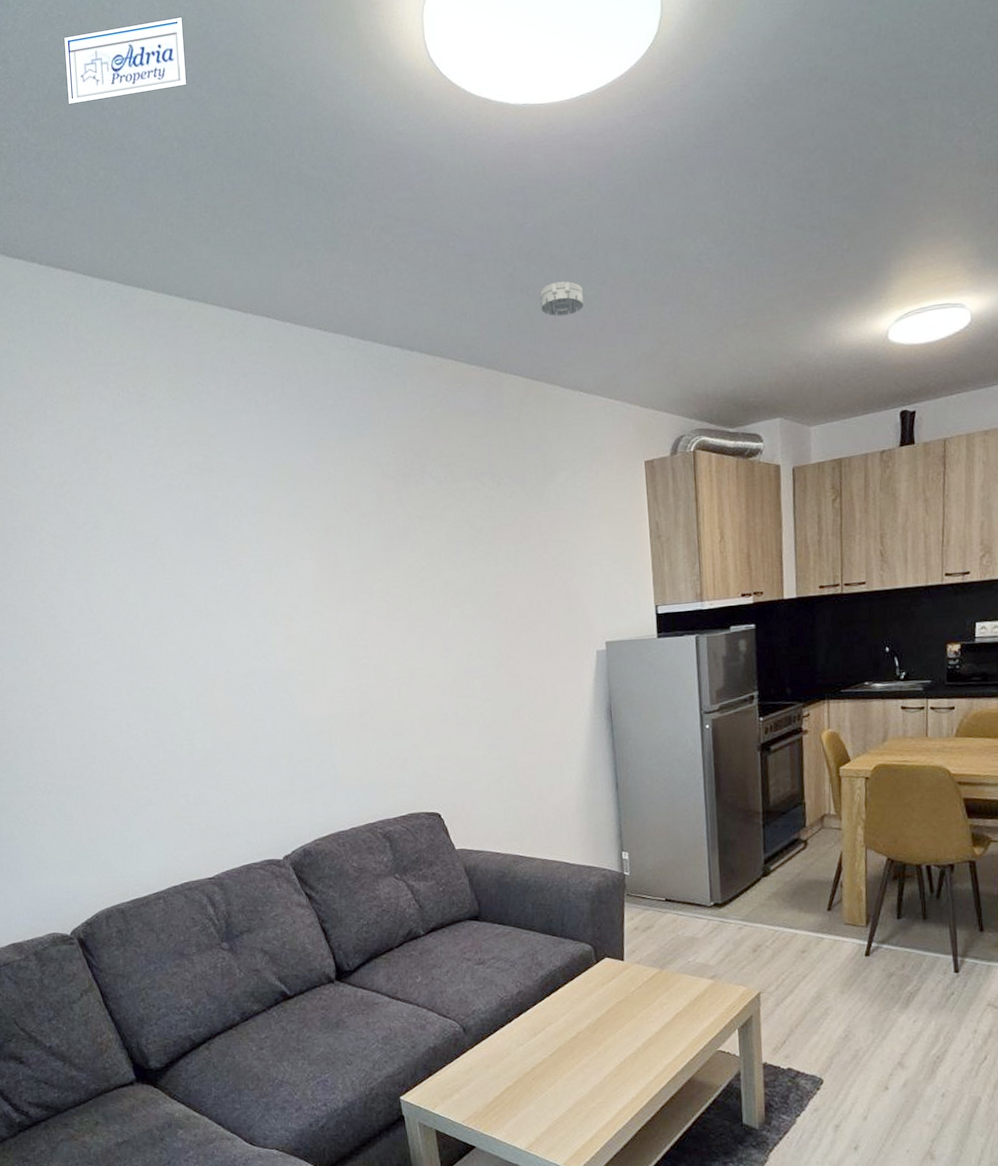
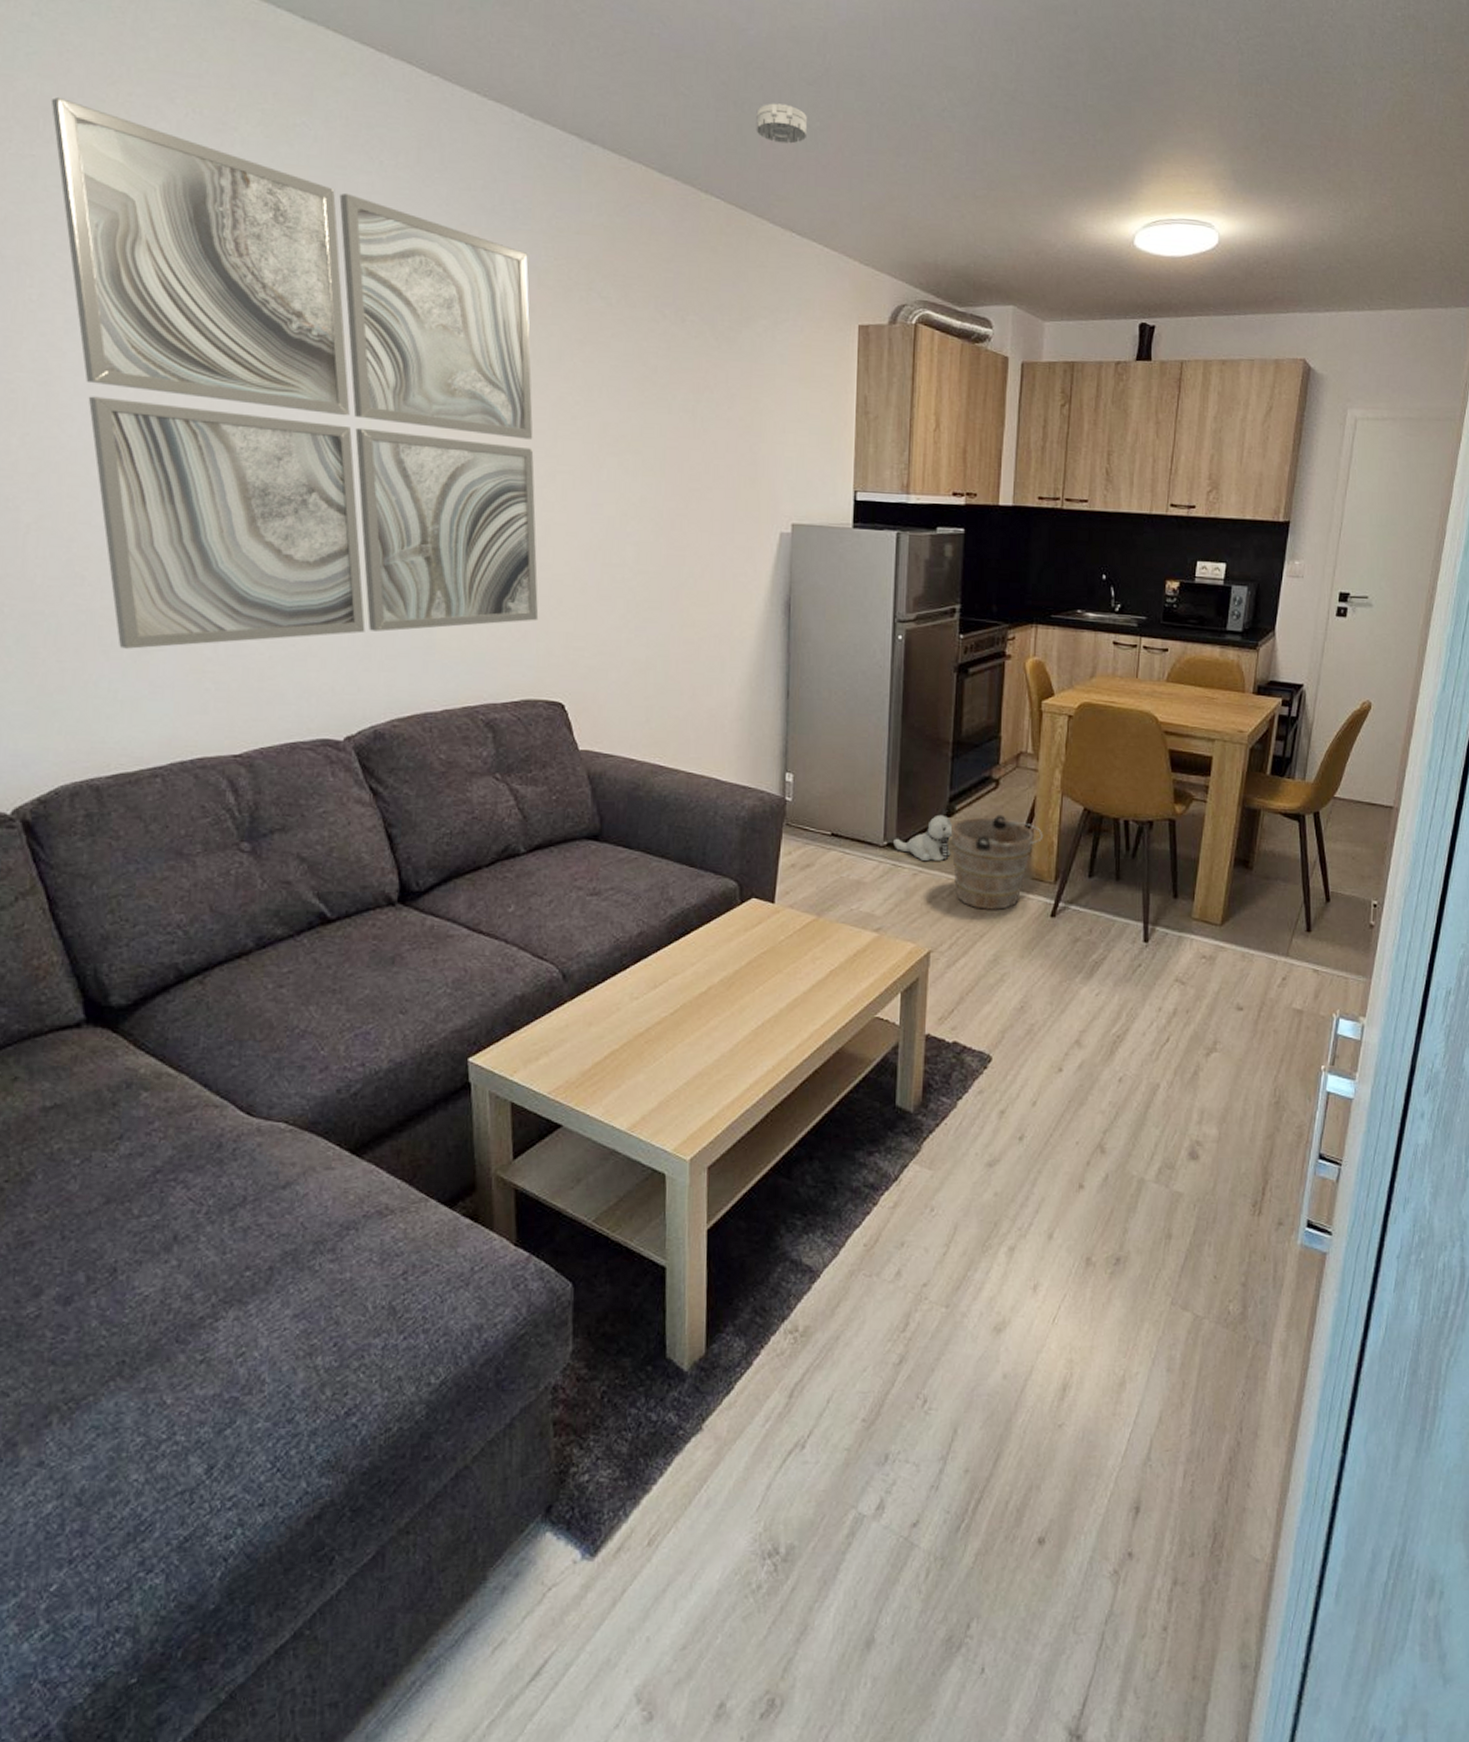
wall art: none [29,401,414,806] -> present [51,97,539,649]
plush toy: none [719,875,770,916] -> present [893,814,953,861]
bucket: none [767,870,852,955] -> present [950,814,1044,911]

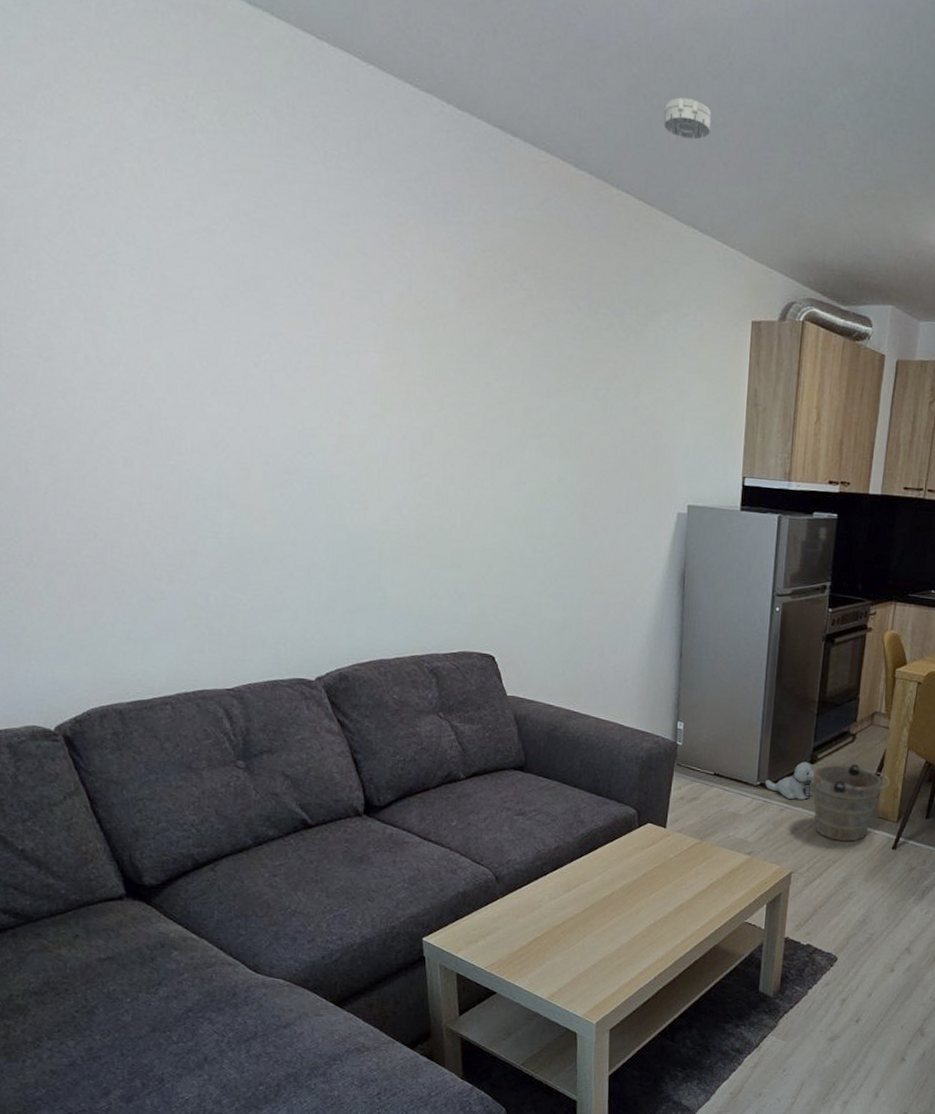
wall art: present [51,97,539,649] -> none [30,83,473,597]

